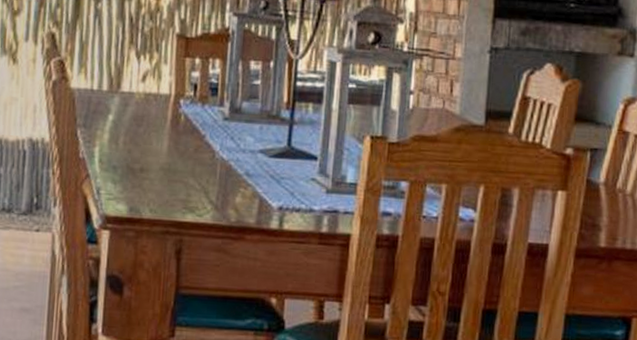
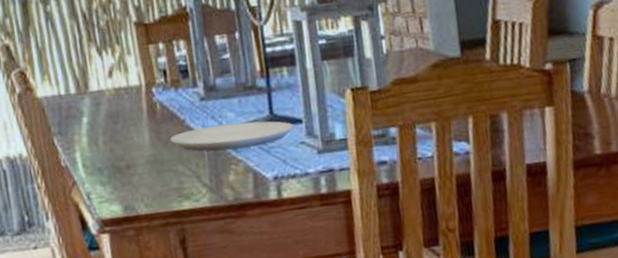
plate: none [187,146,308,175] -> present [170,121,294,152]

